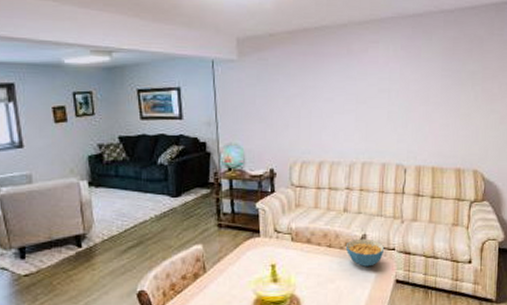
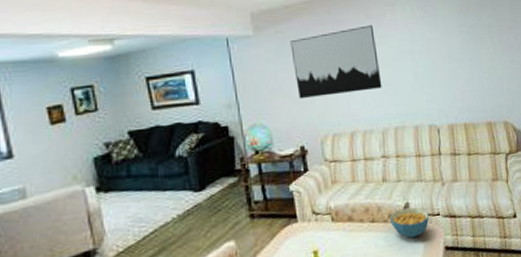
wall art: none [271,60,355,125] -> present [290,25,382,99]

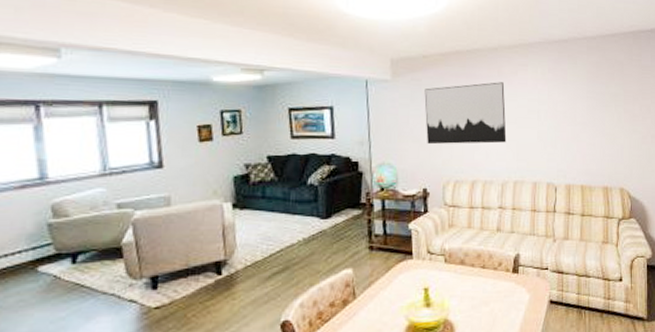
cereal bowl: present [389,207,430,238] -> none [499,258,538,288]

